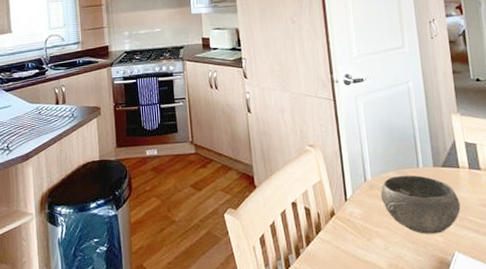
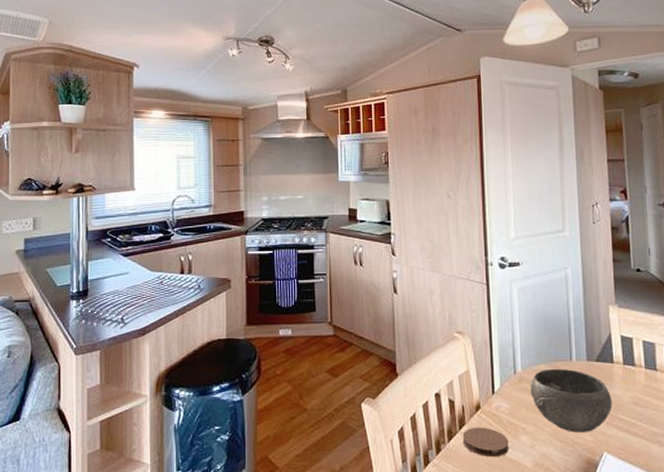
coaster: none [319,231,364,260] -> present [462,427,509,458]

